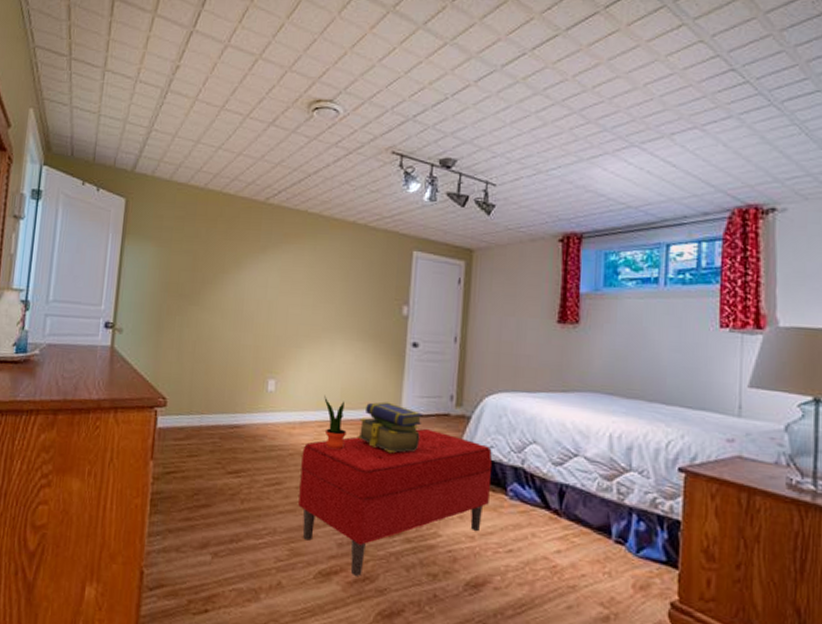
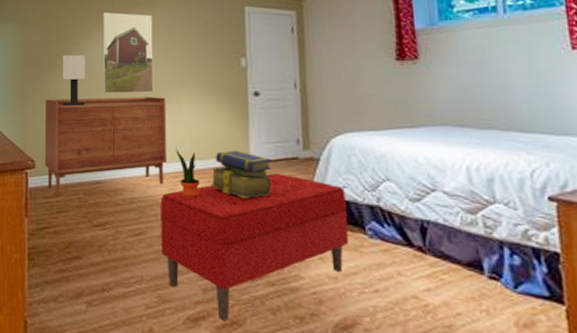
sideboard: none [178,331,320,440] -> present [45,97,168,197]
table lamp: none [203,283,234,342] -> present [62,54,85,107]
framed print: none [250,241,313,334] -> present [102,12,154,93]

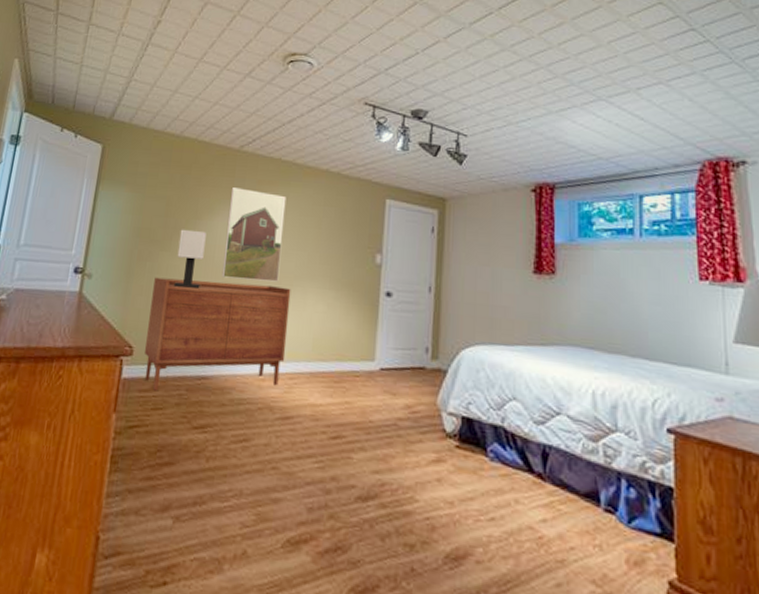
bench: present [160,172,349,321] -> none [266,382,471,545]
potted plant: present [175,147,200,199] -> none [295,345,318,404]
stack of books: present [210,150,272,199] -> none [328,353,397,409]

